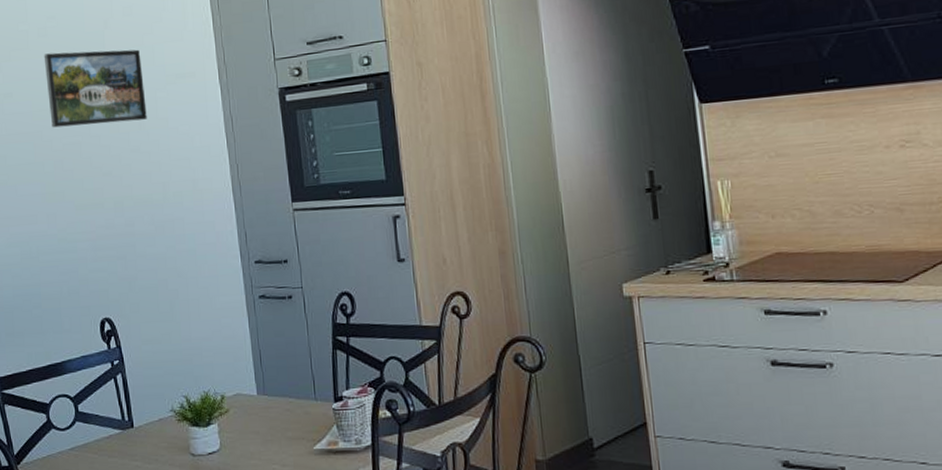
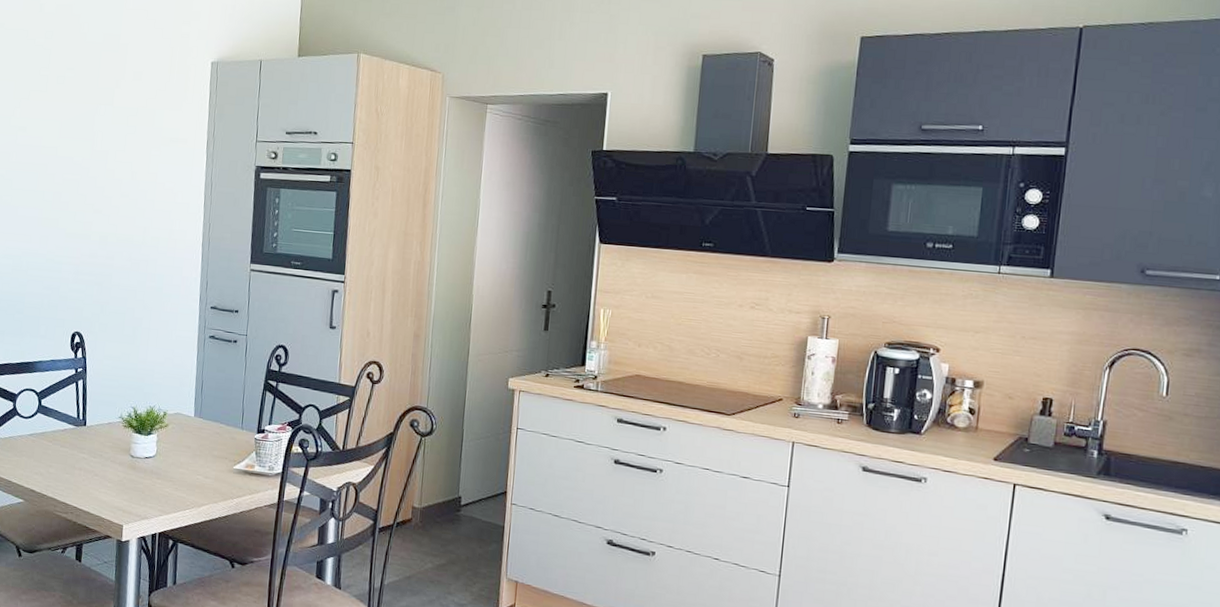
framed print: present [43,49,147,128] -> none [56,99,143,171]

